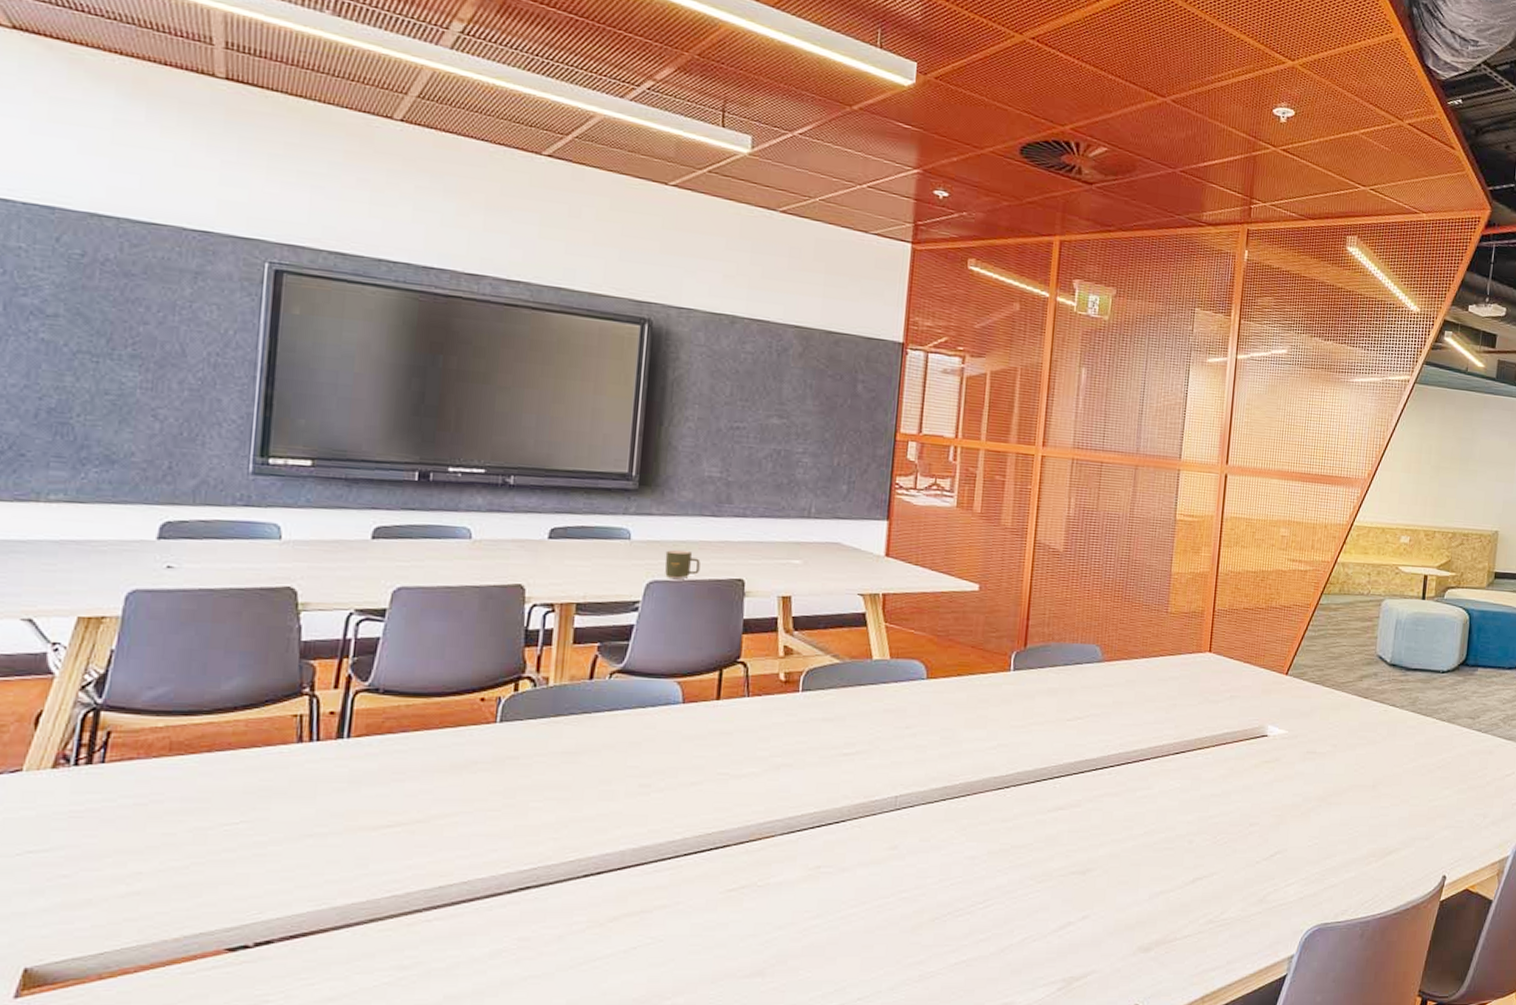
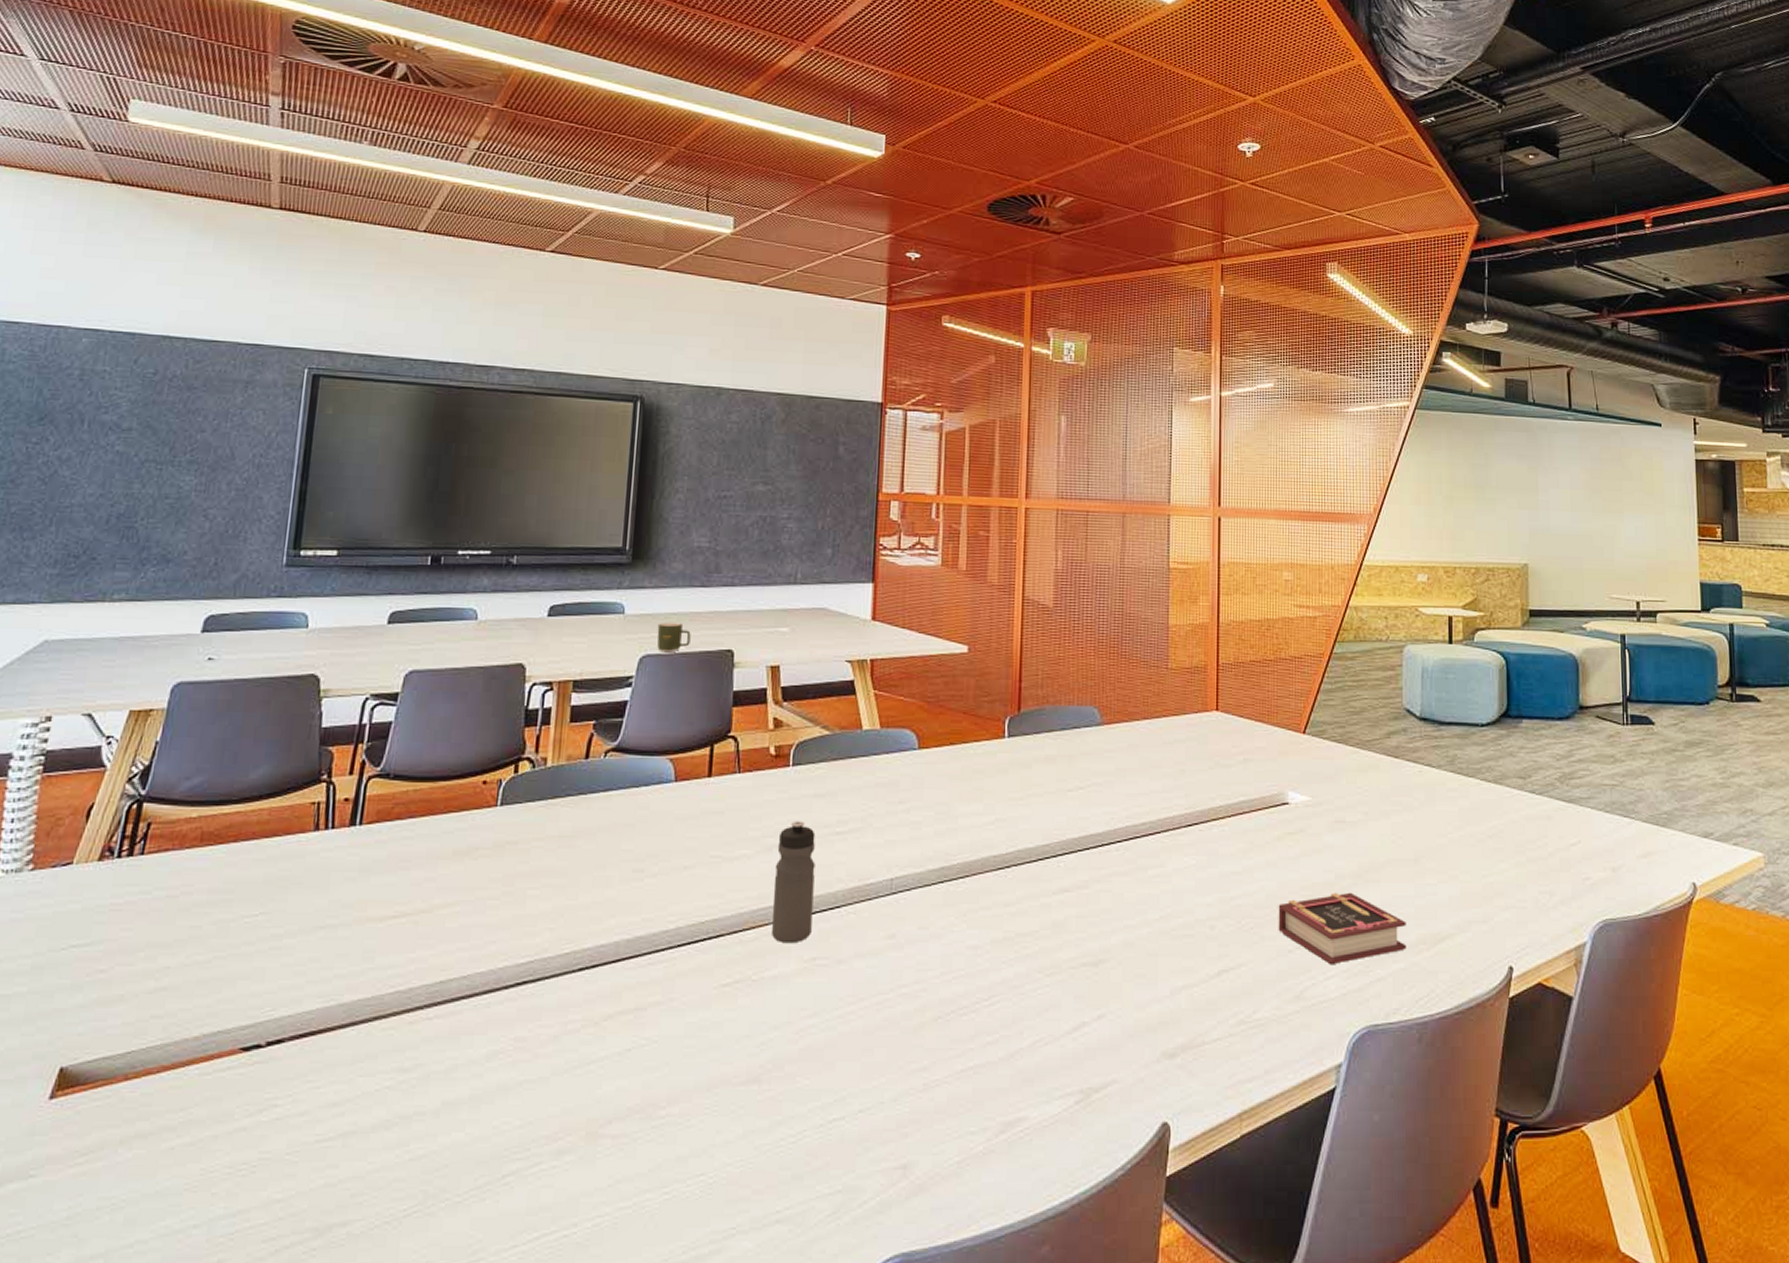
water bottle: none [778,742,823,854] -> present [772,821,815,944]
book: none [1249,812,1360,873] -> present [1278,892,1407,964]

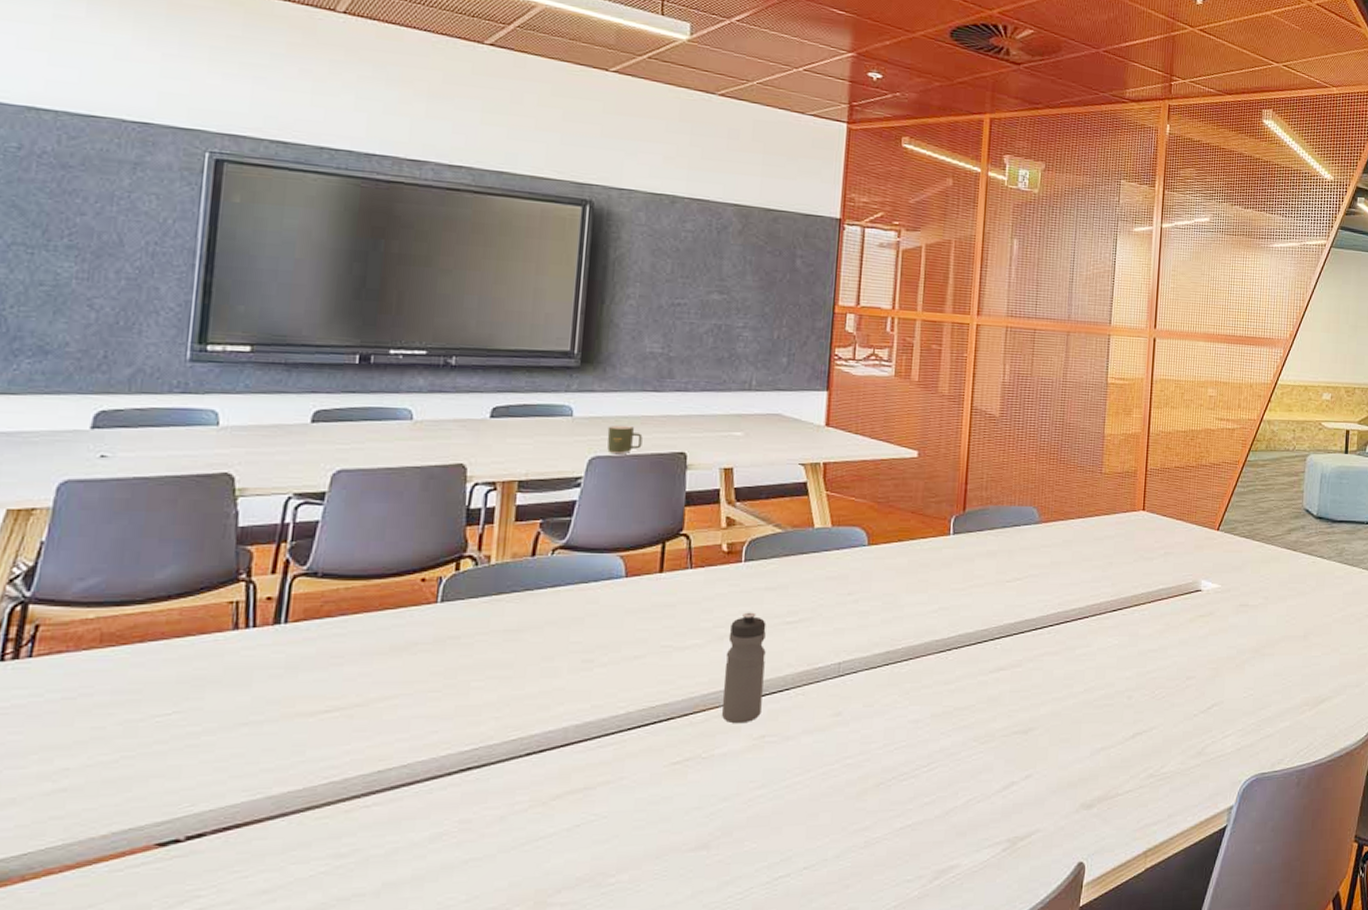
book: present [1278,892,1407,964] -> none [1186,664,1294,725]

